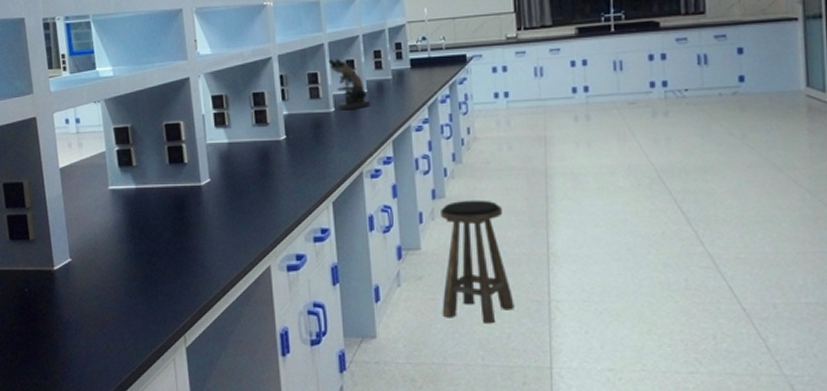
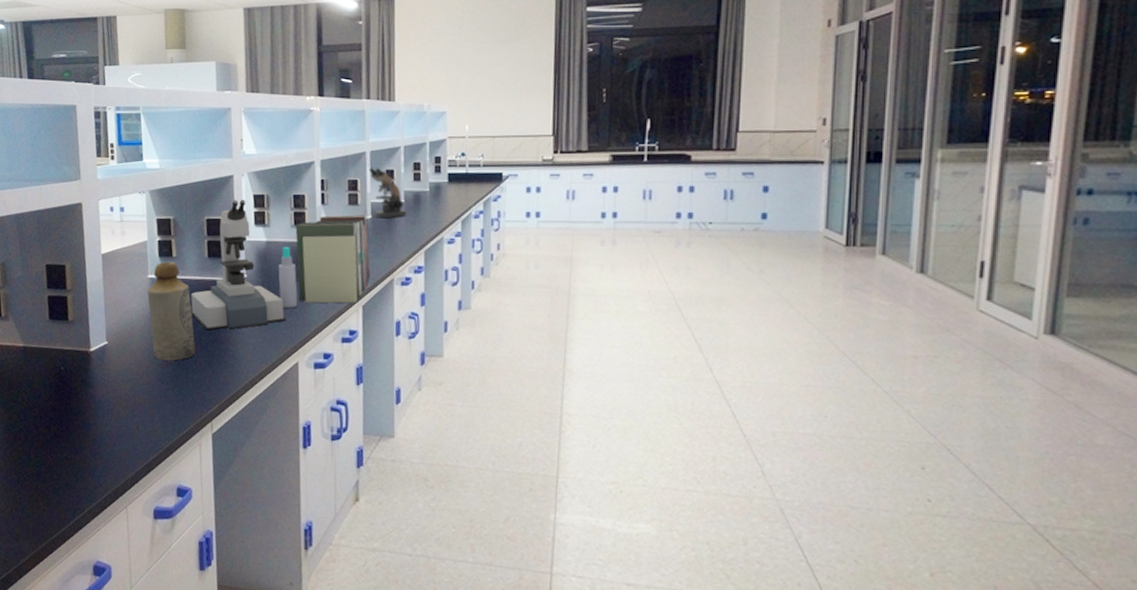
bottle: none [109,171,163,274] -> present [147,261,196,361]
microscope: none [155,101,254,240] -> present [191,199,286,331]
spray bottle: none [242,146,265,210] -> present [278,246,298,309]
books: none [257,108,338,203] -> present [295,214,370,304]
stool: present [441,200,515,324] -> none [458,313,528,432]

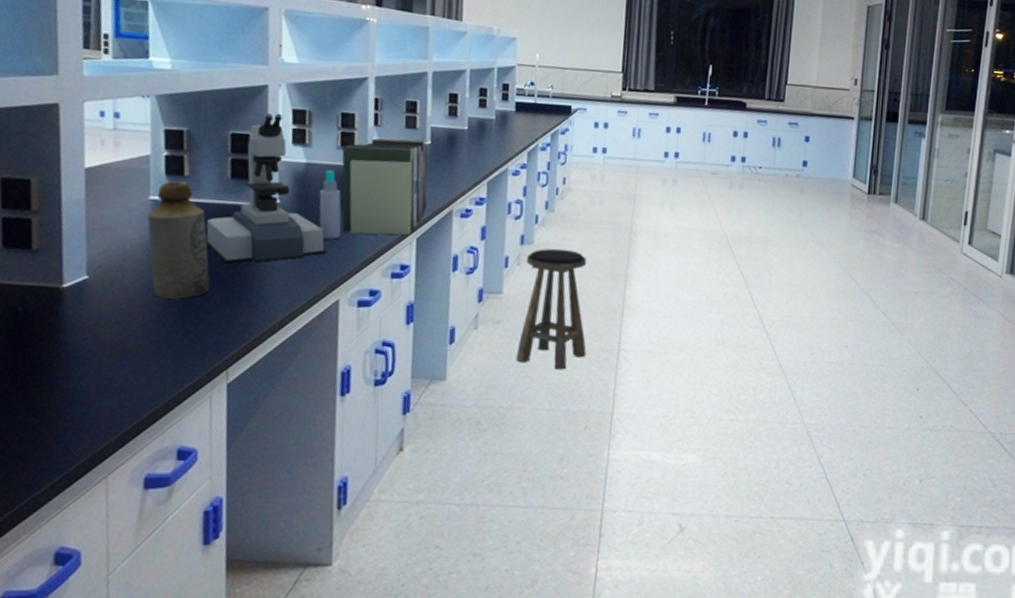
microscope: present [369,167,407,219] -> none [430,88,471,146]
stool: none [458,313,528,432] -> present [515,248,587,370]

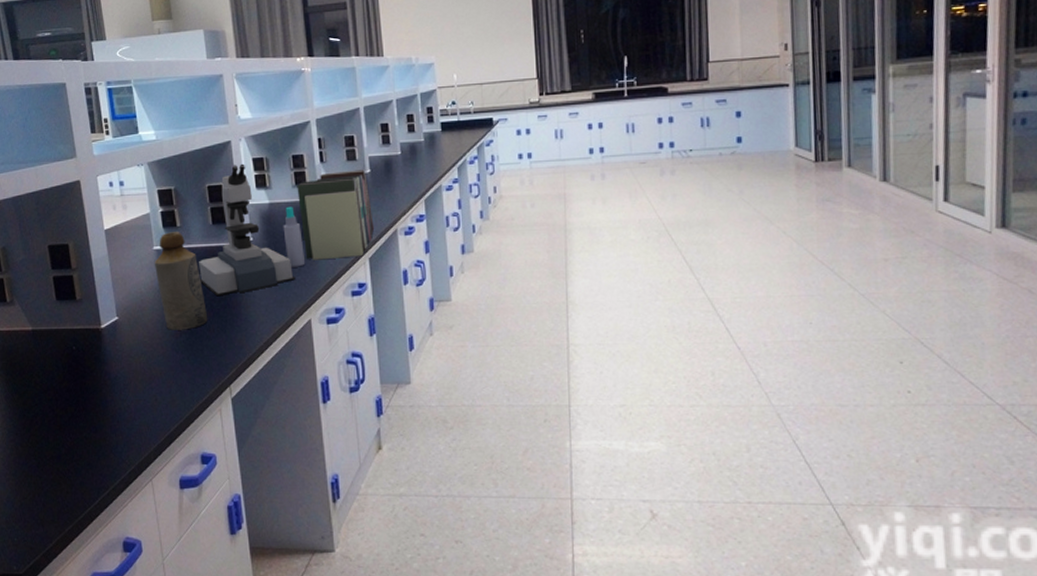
stool: present [515,248,587,370] -> none [470,253,537,368]

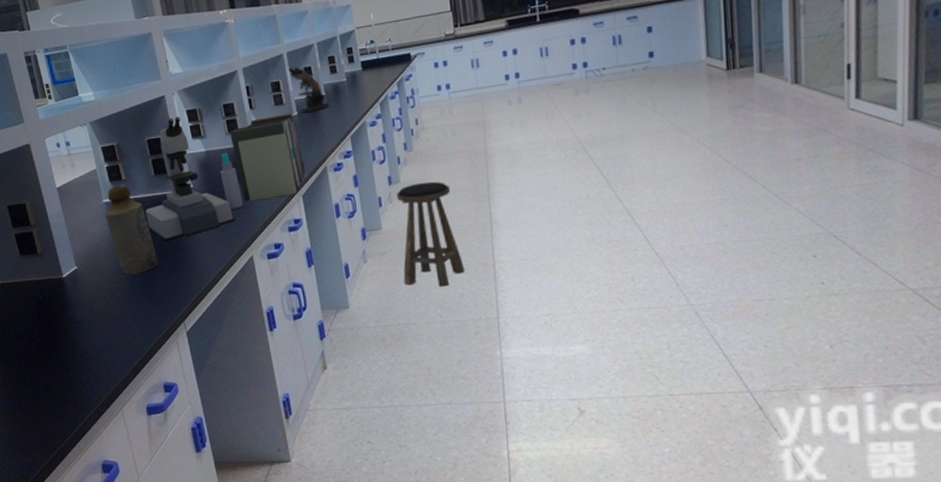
microscope: none [364,121,405,172] -> present [288,66,329,114]
stool: none [470,253,537,368] -> present [397,181,465,287]

